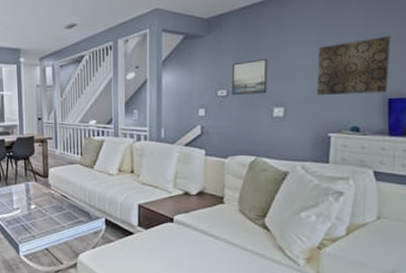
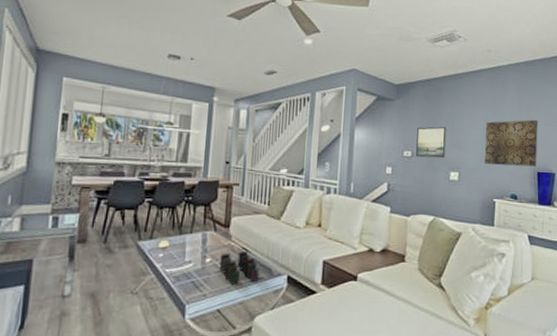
book: none [43,197,79,227] -> present [219,251,260,285]

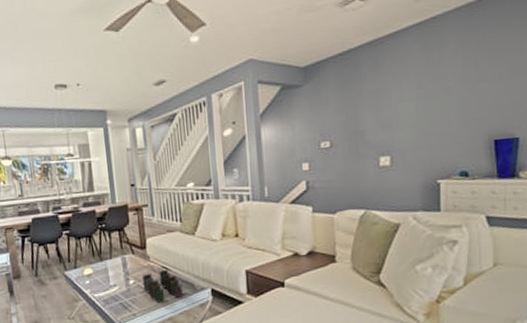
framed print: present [416,126,446,158] -> none [334,106,371,146]
wall art: present [485,119,538,167] -> none [419,75,493,141]

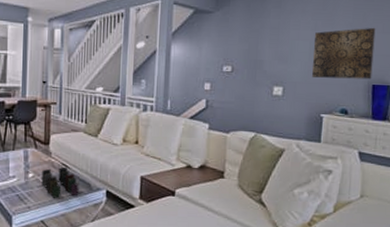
wall art: none [419,75,493,141] -> present [312,27,376,80]

